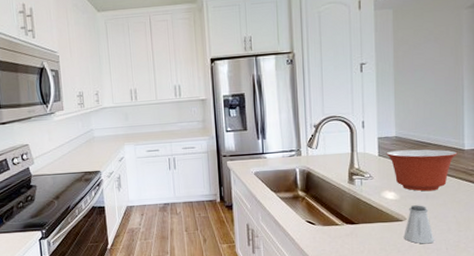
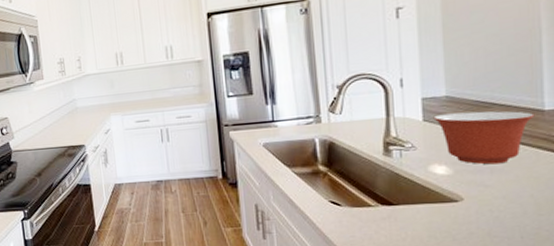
saltshaker: present [404,205,434,244] -> none [460,181,503,231]

